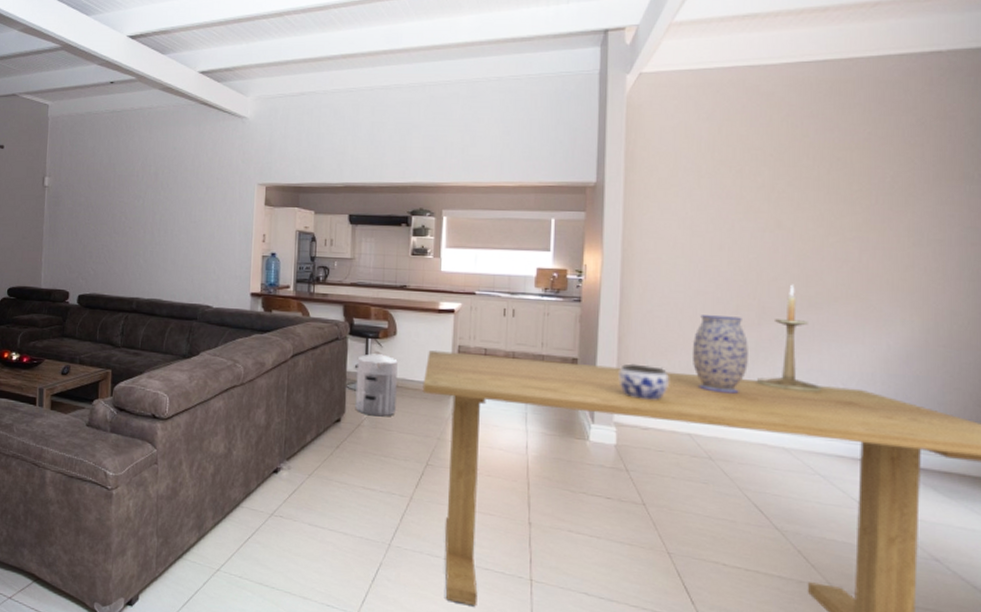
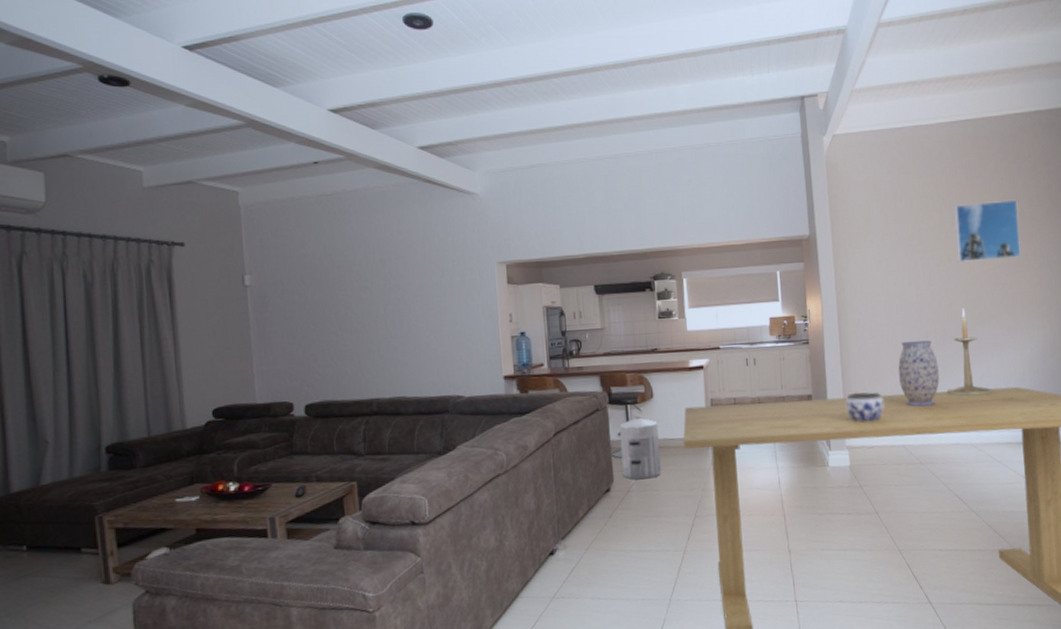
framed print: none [792,159,890,232] -> present [954,199,1021,263]

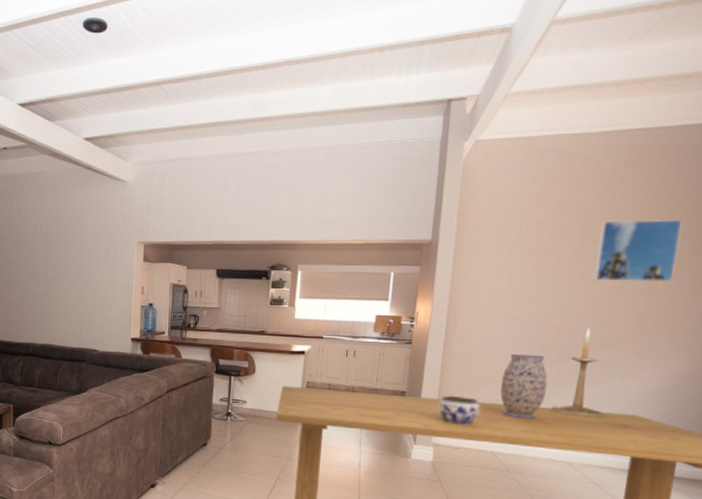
waste bin: present [619,416,661,480] -> none [219,387,256,441]

